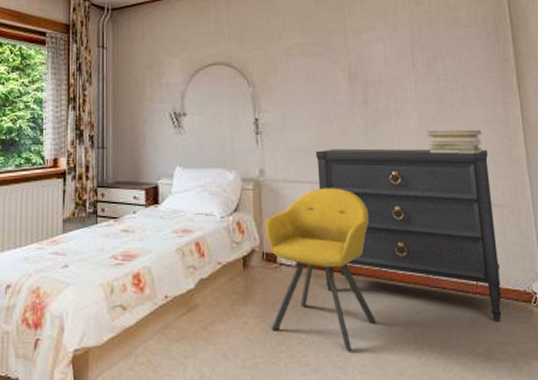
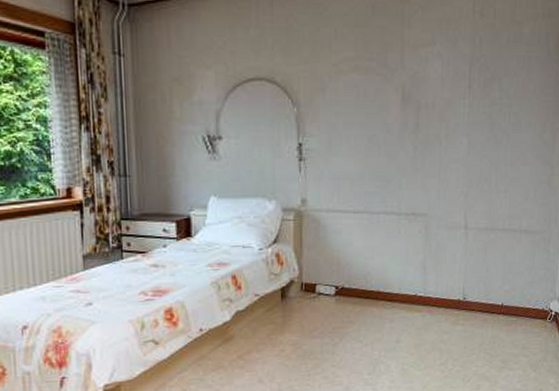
chair: present [265,188,377,351] -> none [306,217,410,370]
dresser: present [316,148,502,322] -> none [362,176,530,337]
book stack: present [427,129,482,154] -> none [474,157,527,182]

